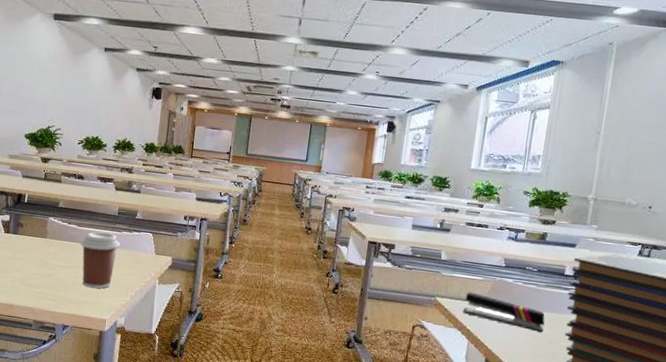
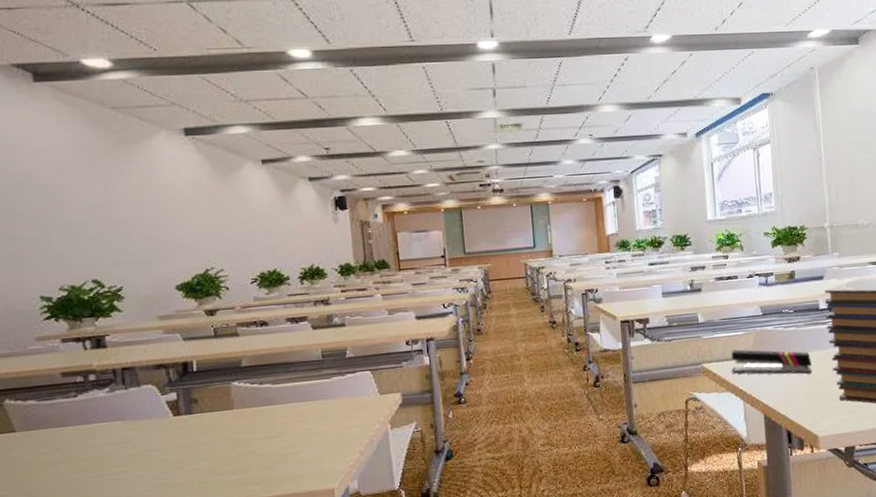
coffee cup: present [80,232,121,289] -> none [280,383,334,456]

